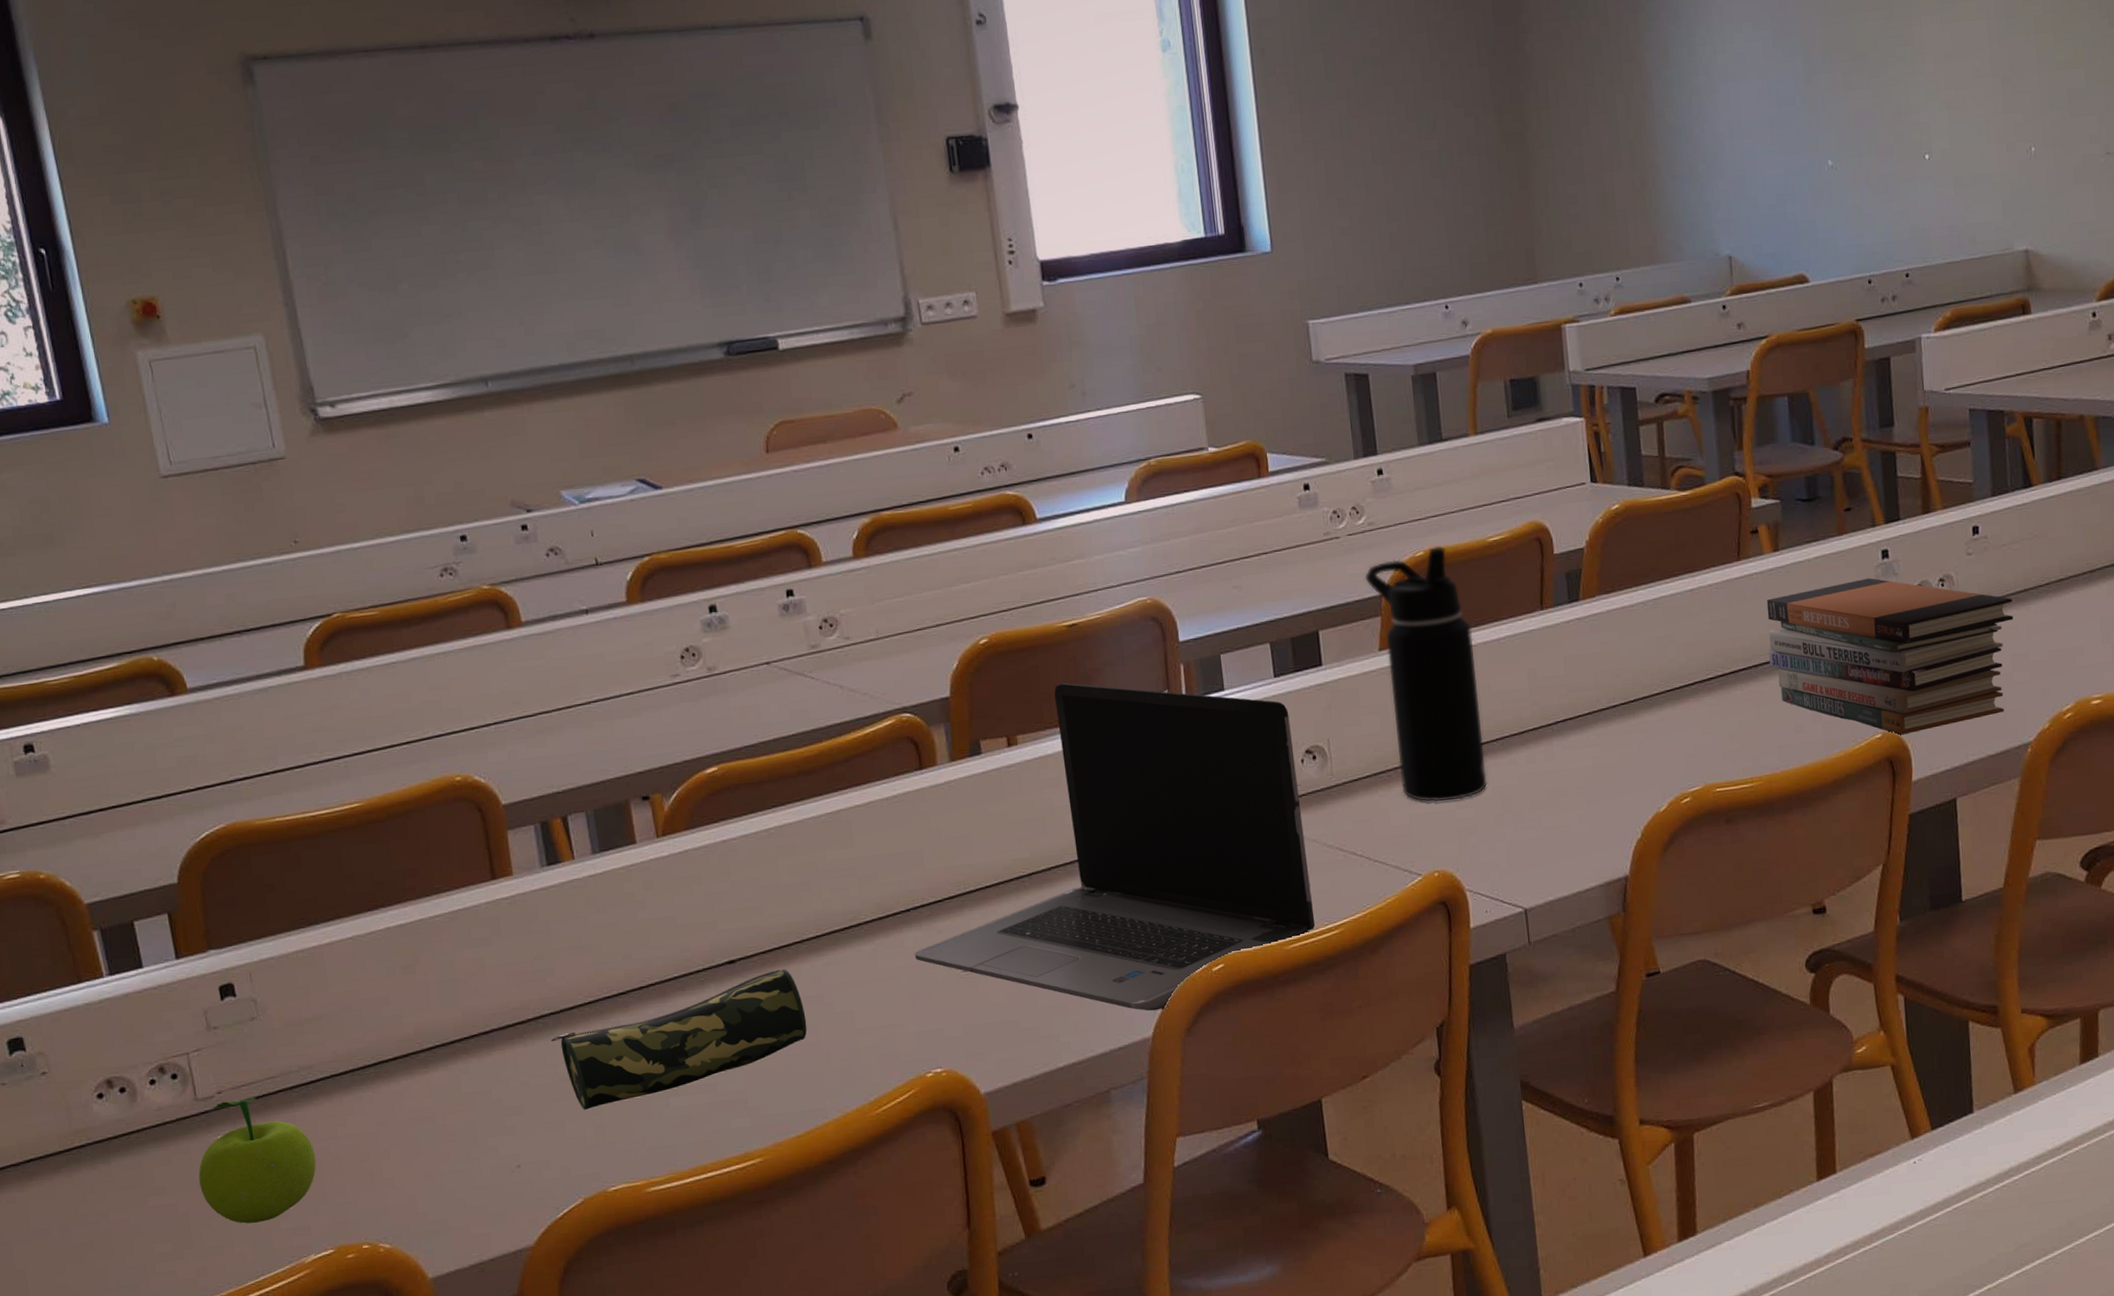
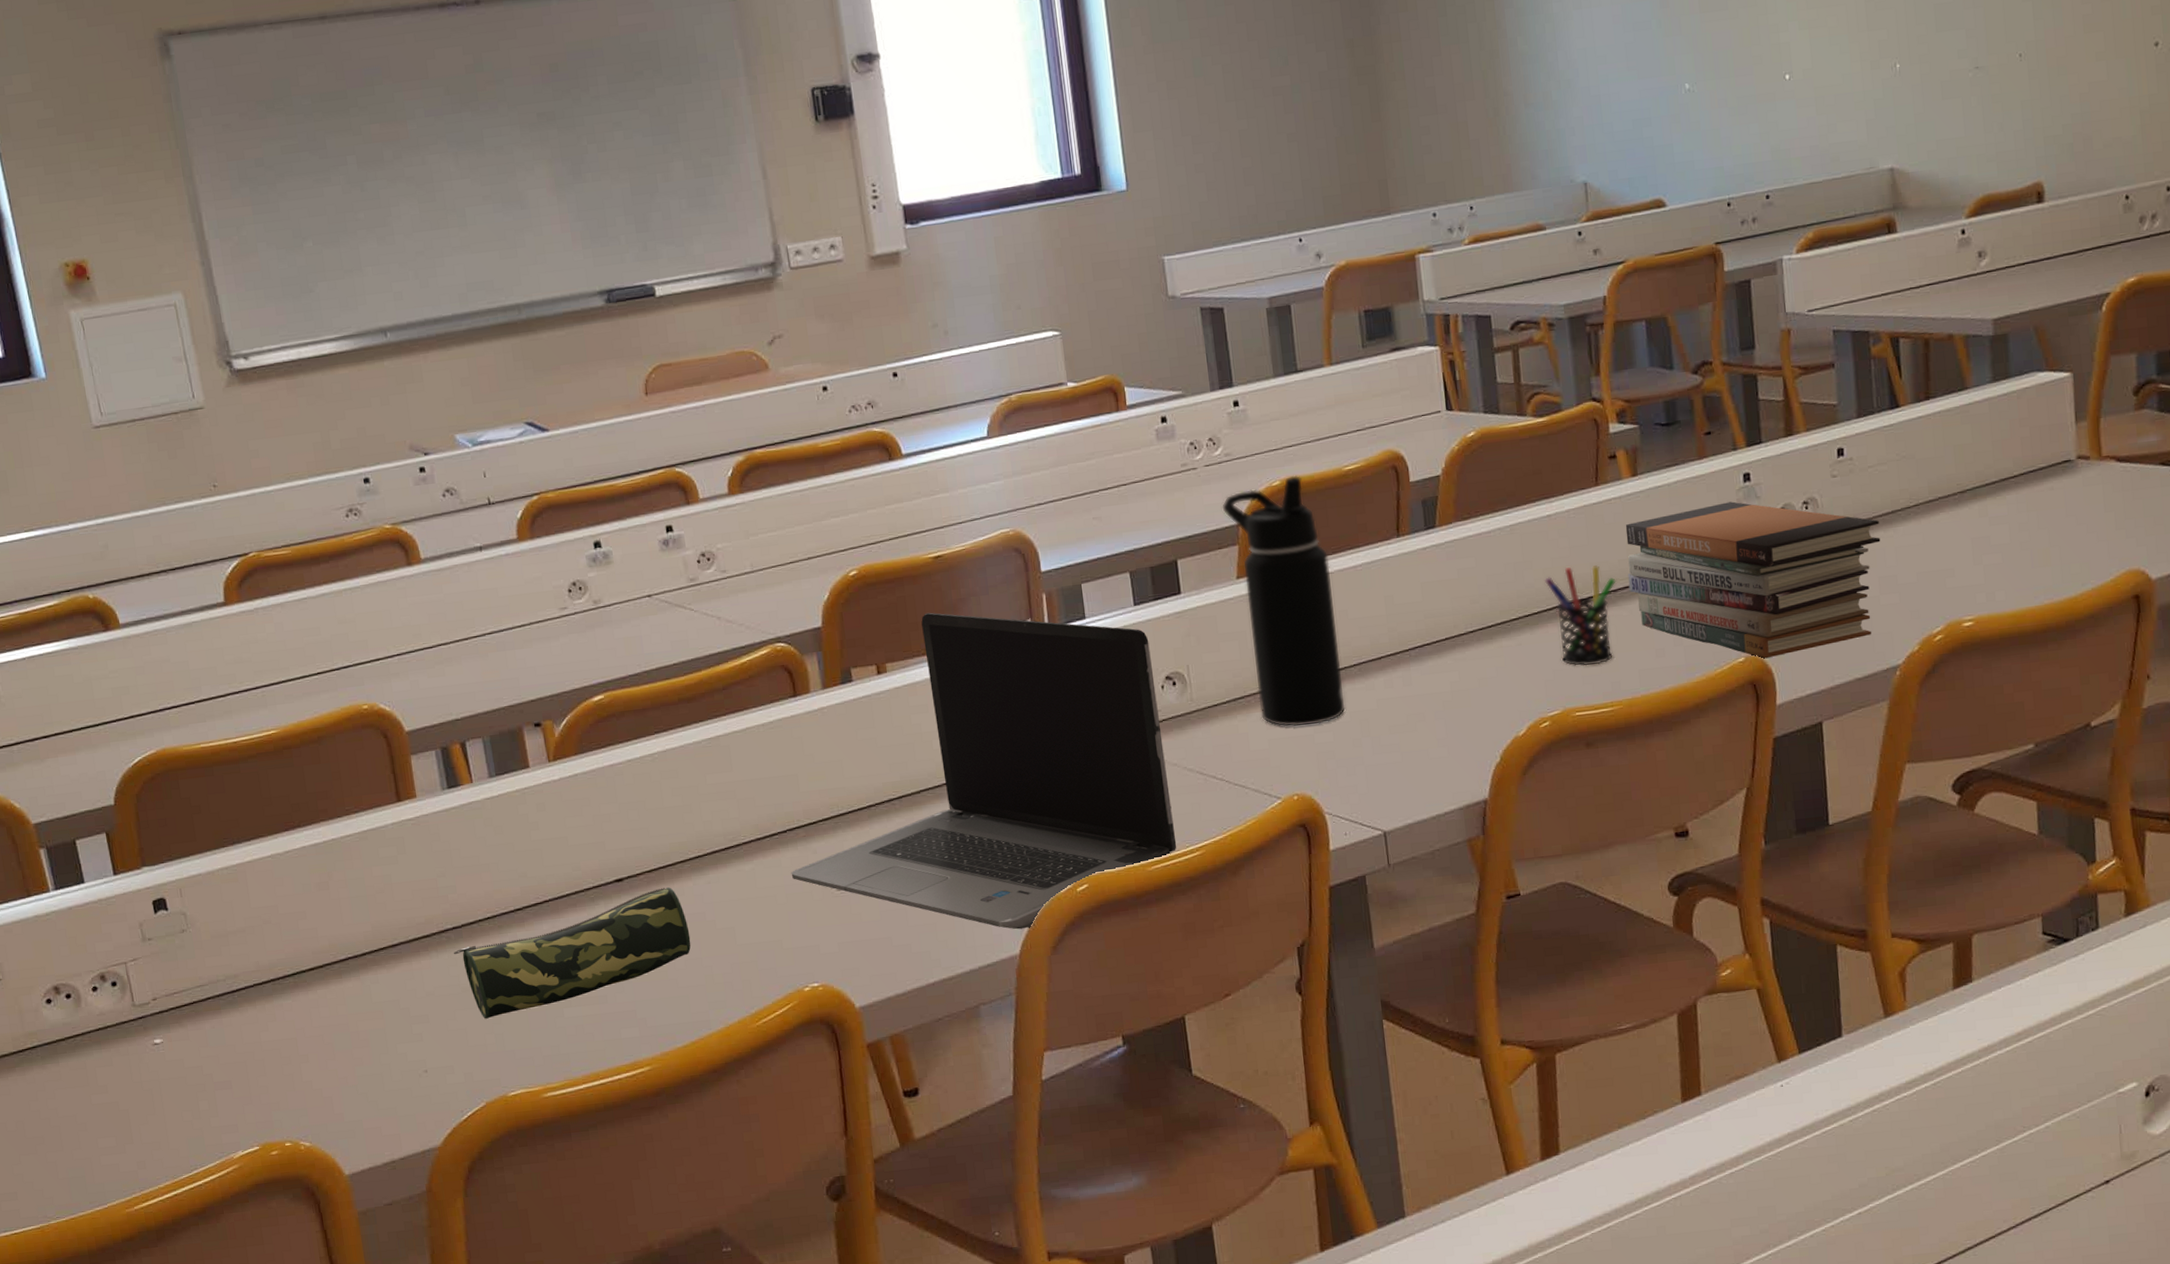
fruit: present [198,1097,317,1224] -> none [137,1003,242,1121]
pen holder: none [1687,640,1757,742] -> present [1545,565,1616,666]

